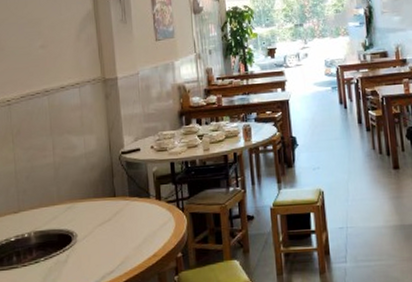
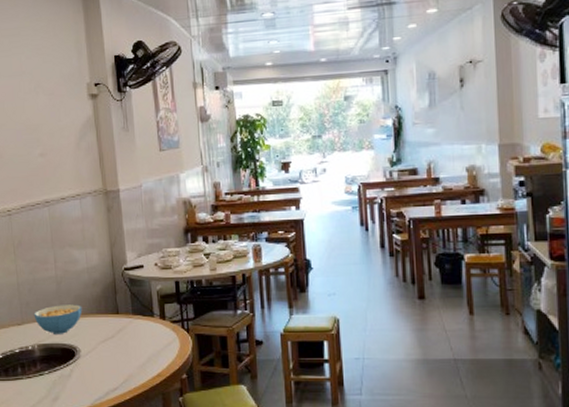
cereal bowl: none [31,189,80,221] -> present [33,304,82,334]

